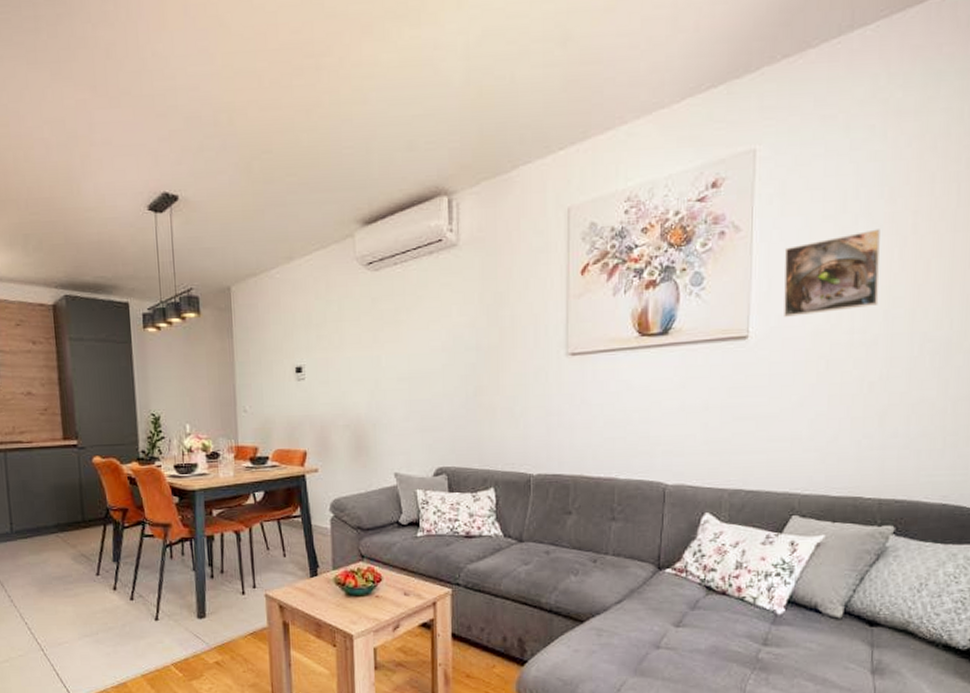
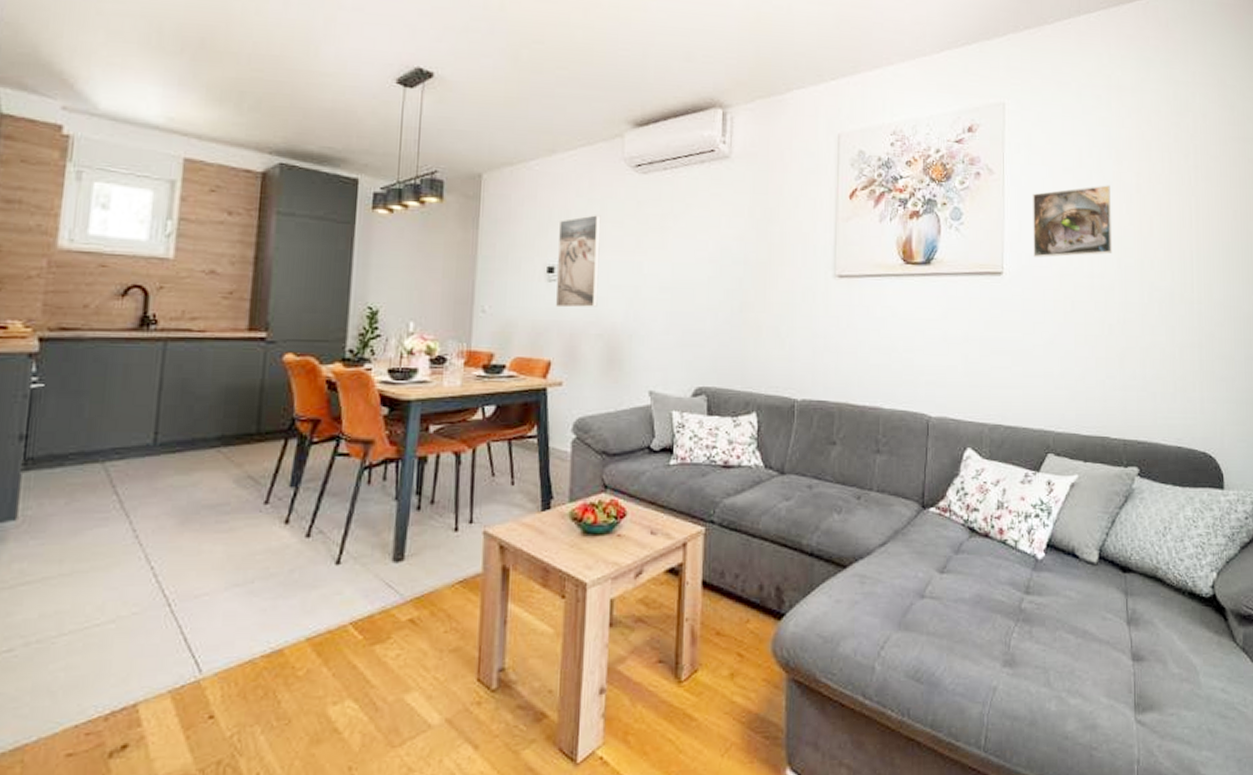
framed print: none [303,315,343,404] -> present [556,215,601,308]

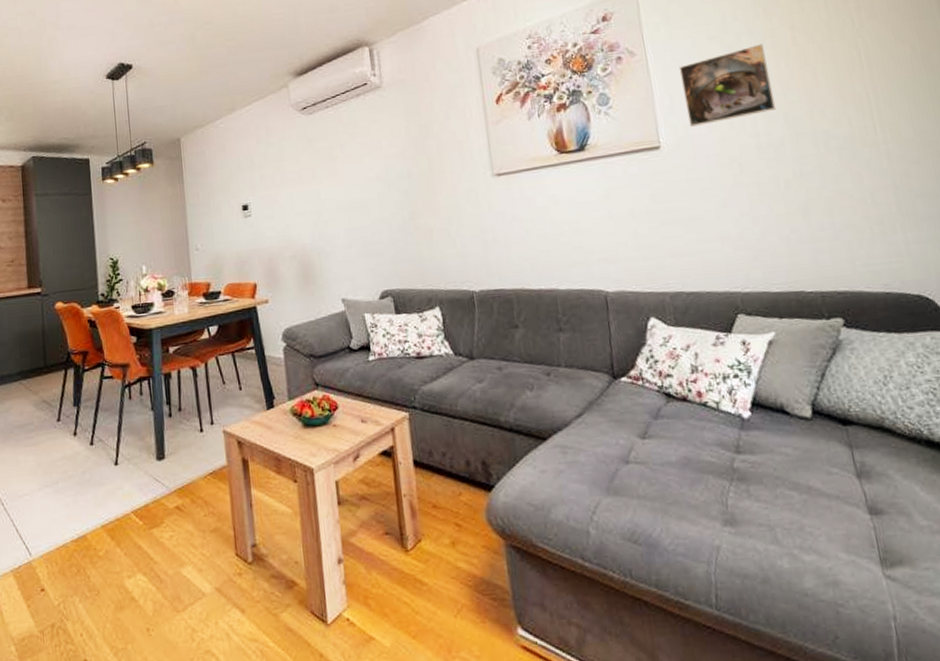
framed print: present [556,215,601,308] -> none [247,156,288,238]

